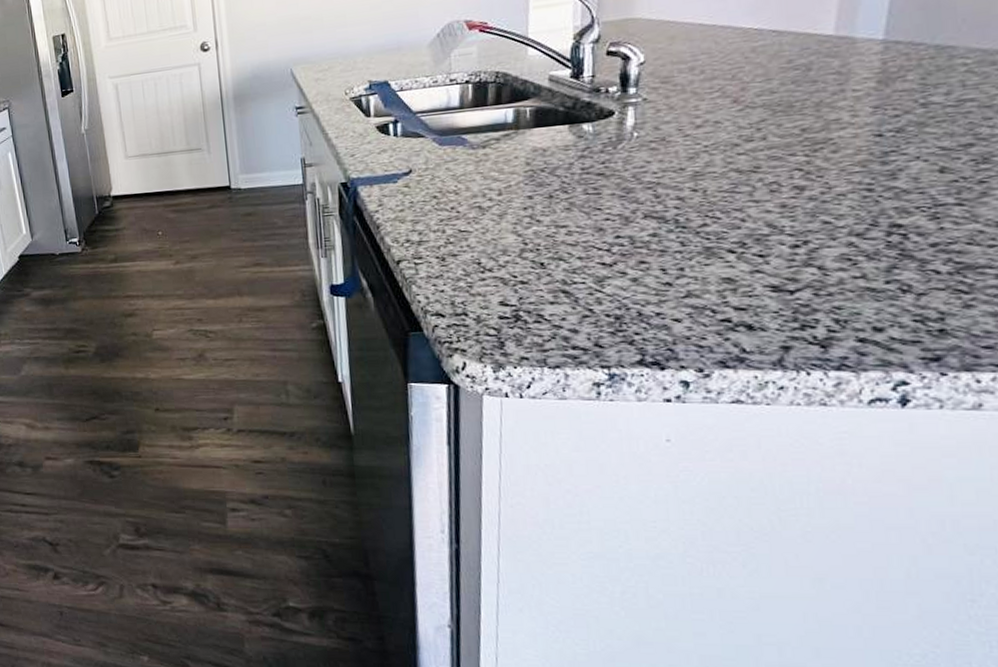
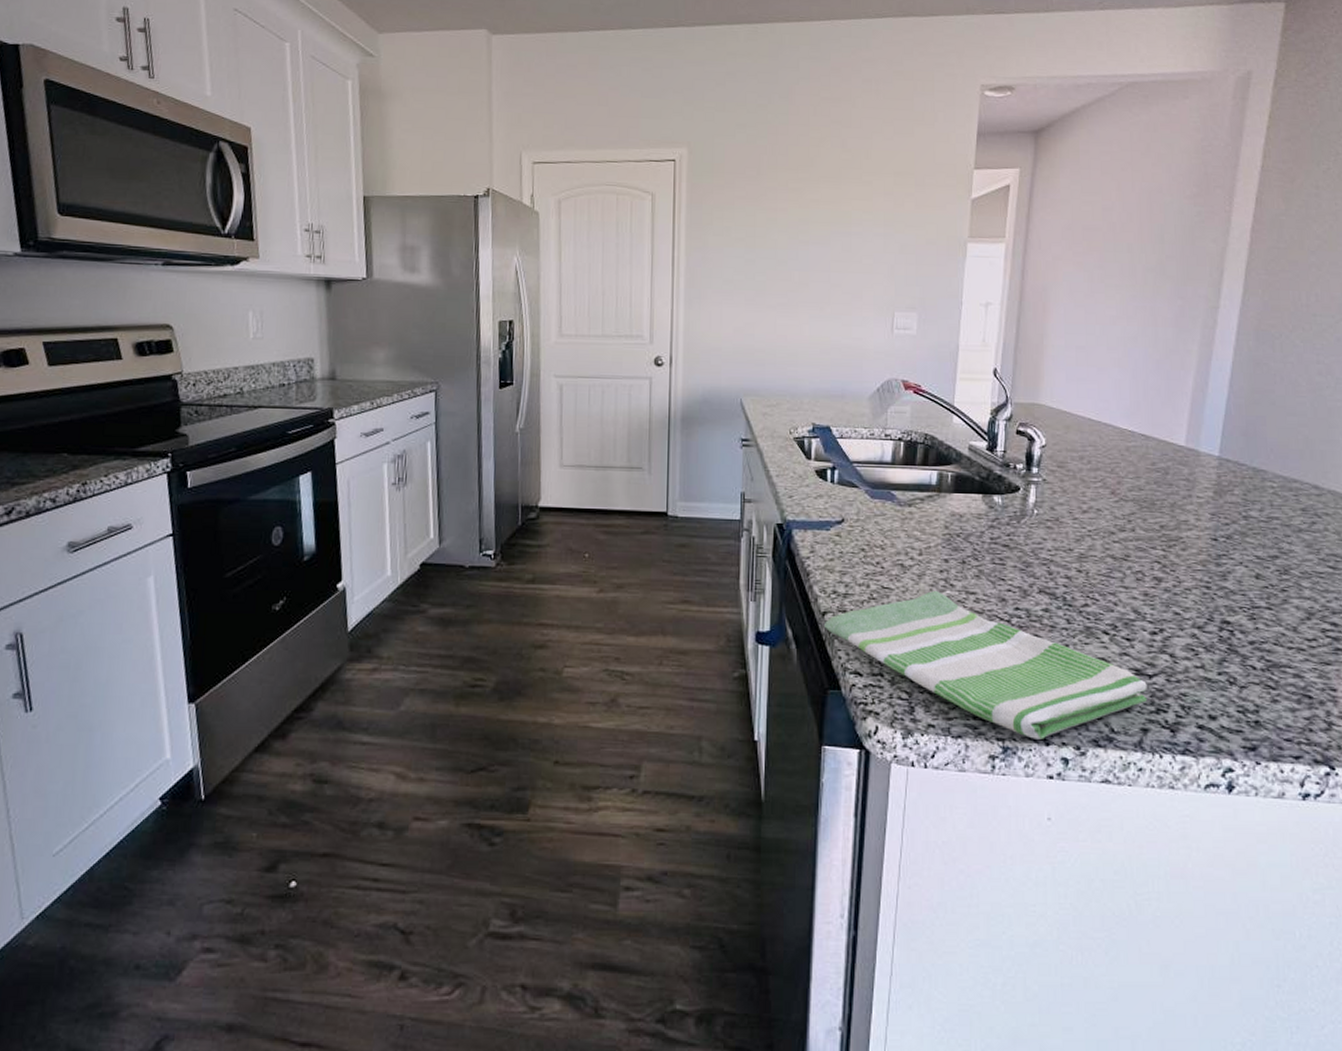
dish towel: none [399,228,789,365] -> present [823,591,1148,739]

